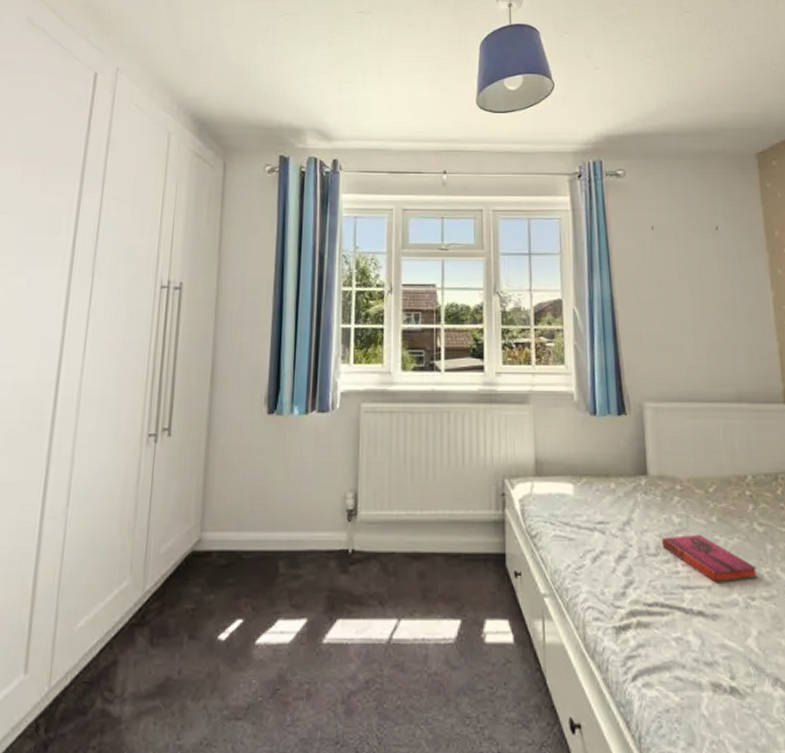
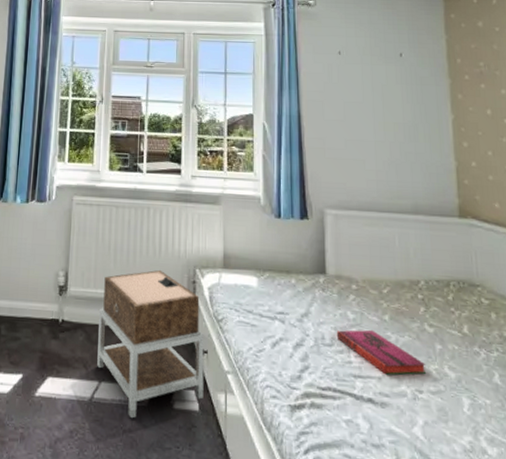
nightstand: none [395,482,519,660] -> present [97,269,204,419]

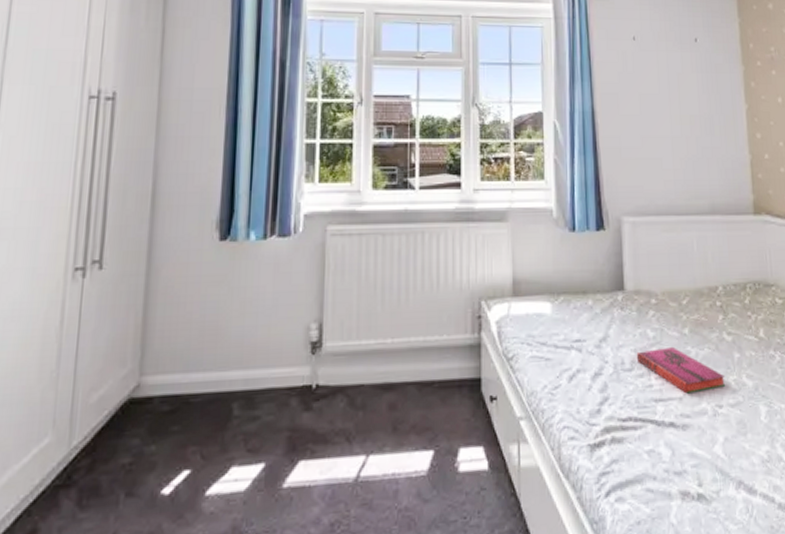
nightstand: present [97,269,204,419] -> none [363,306,493,494]

